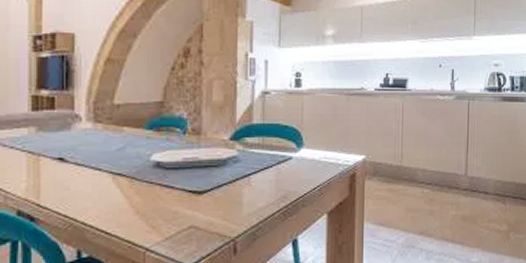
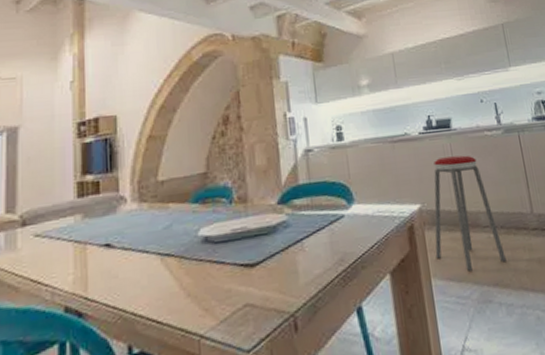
music stool: none [371,115,434,219] -> present [433,155,506,271]

